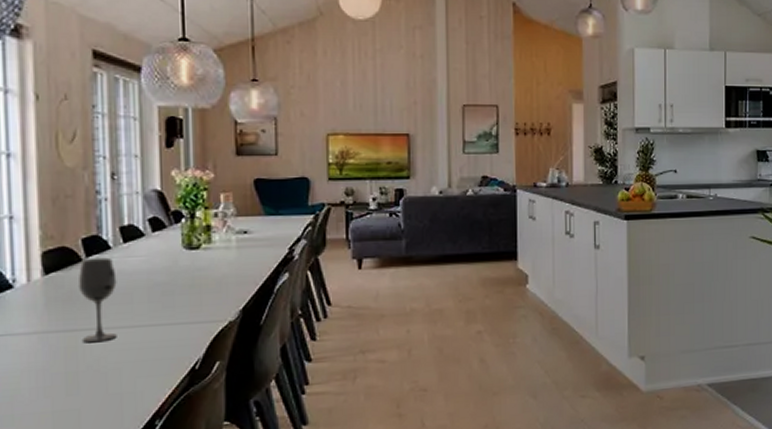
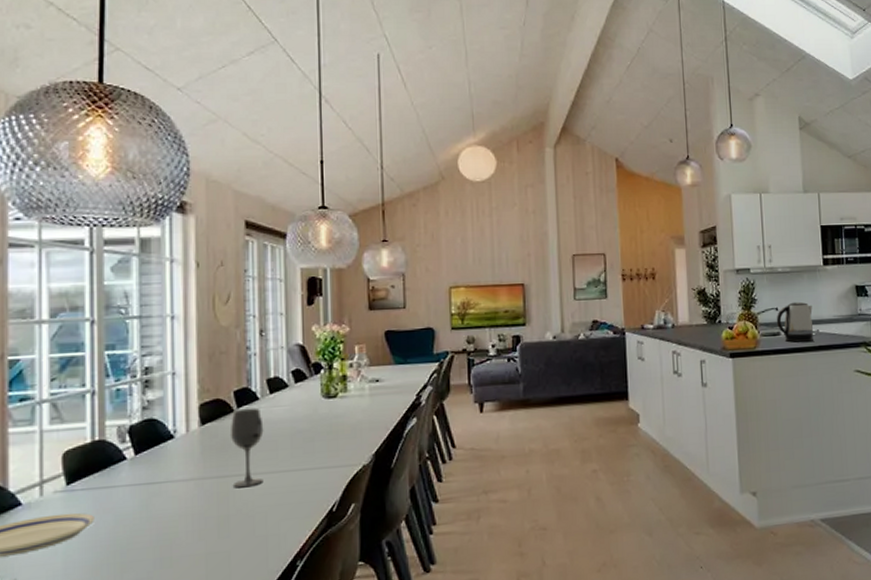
kettle: none [674,164,712,207] -> present [776,301,814,344]

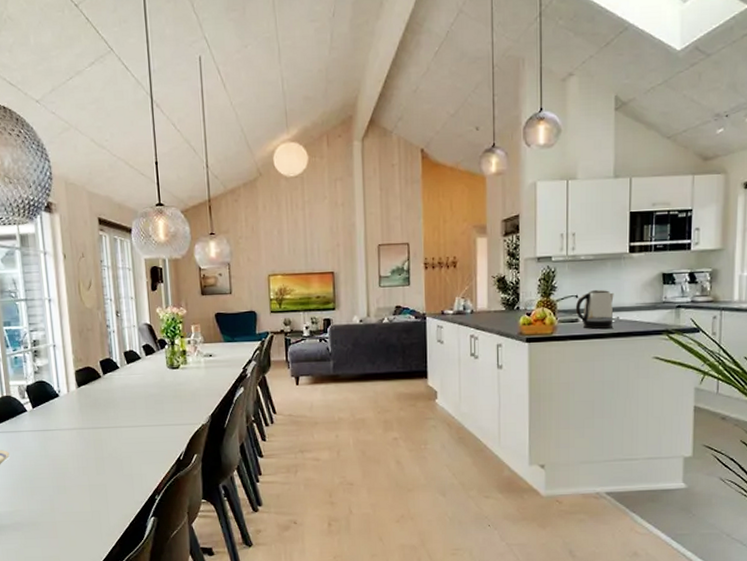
wine glass: present [229,407,264,488] -> none [99,375,127,437]

